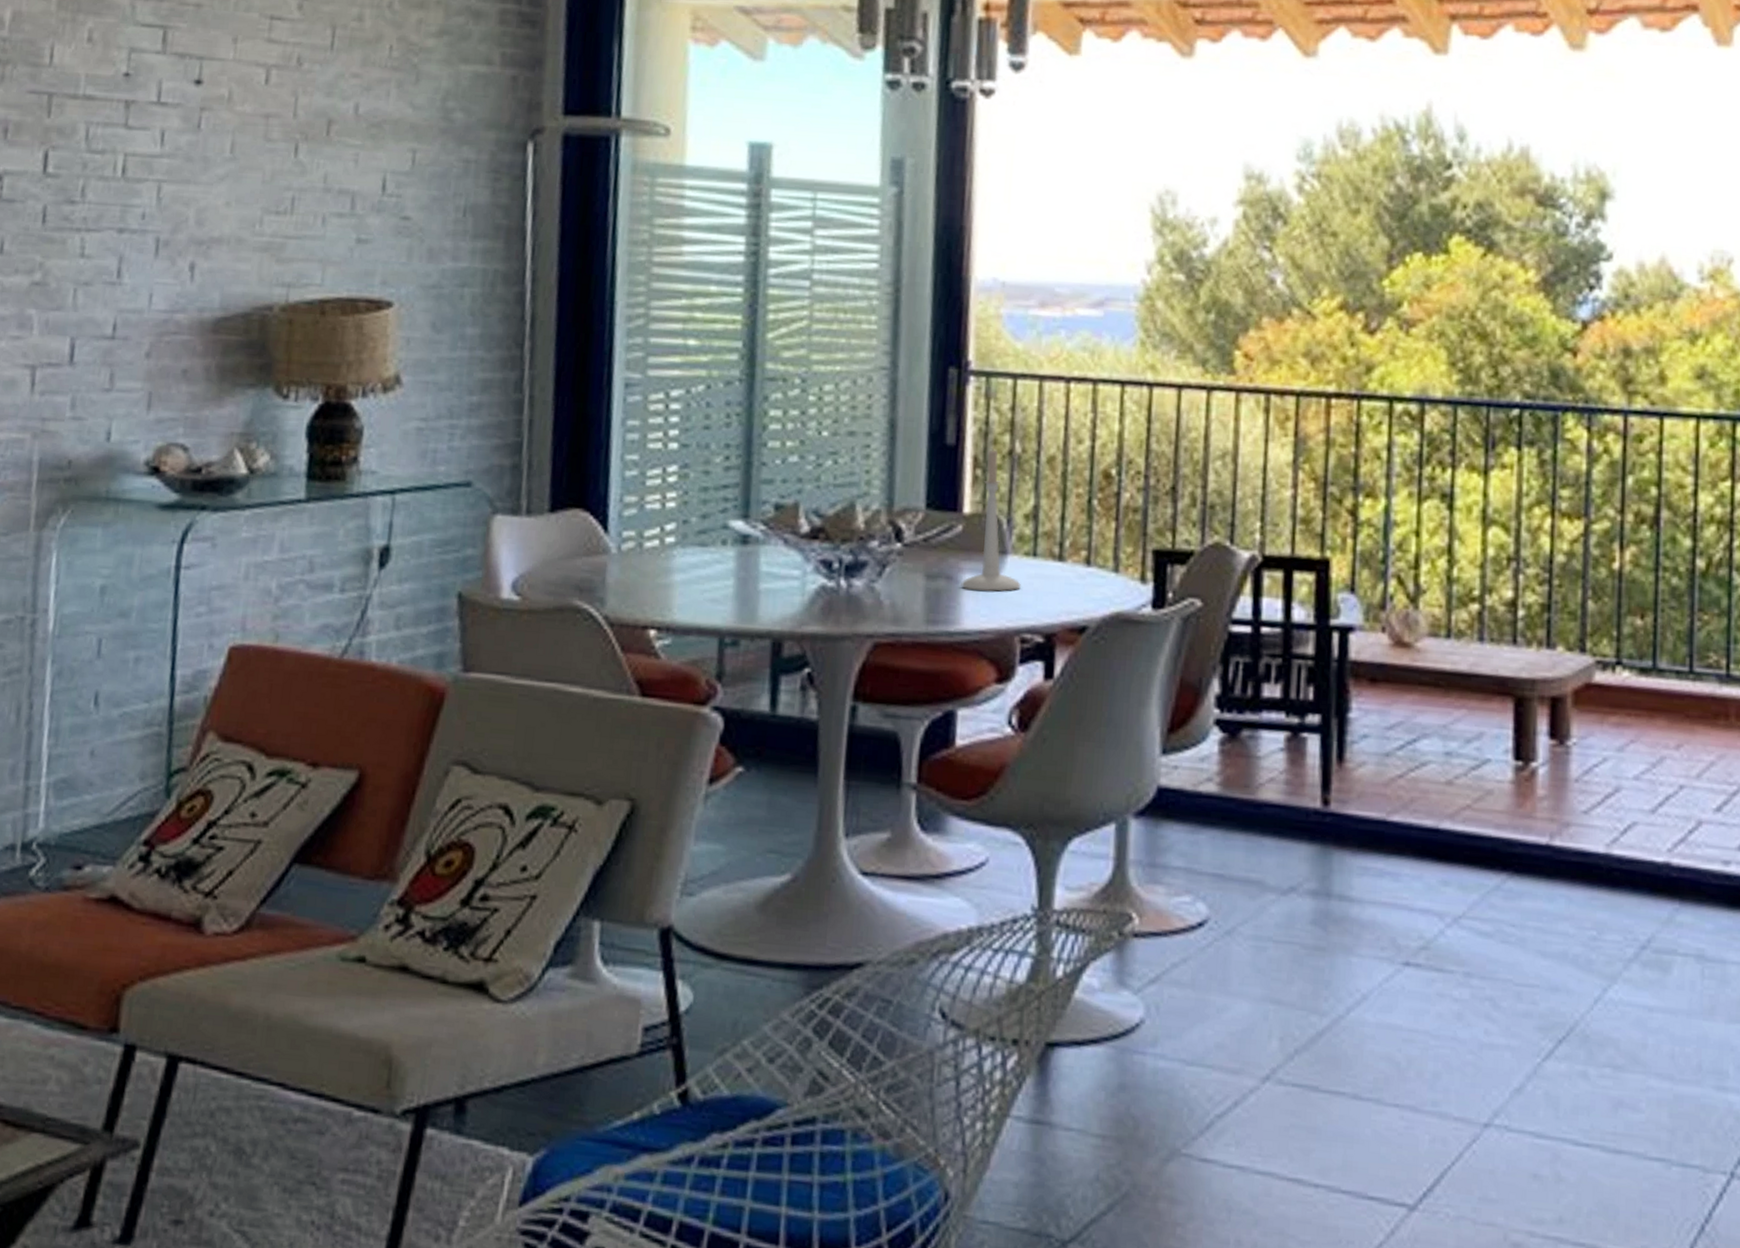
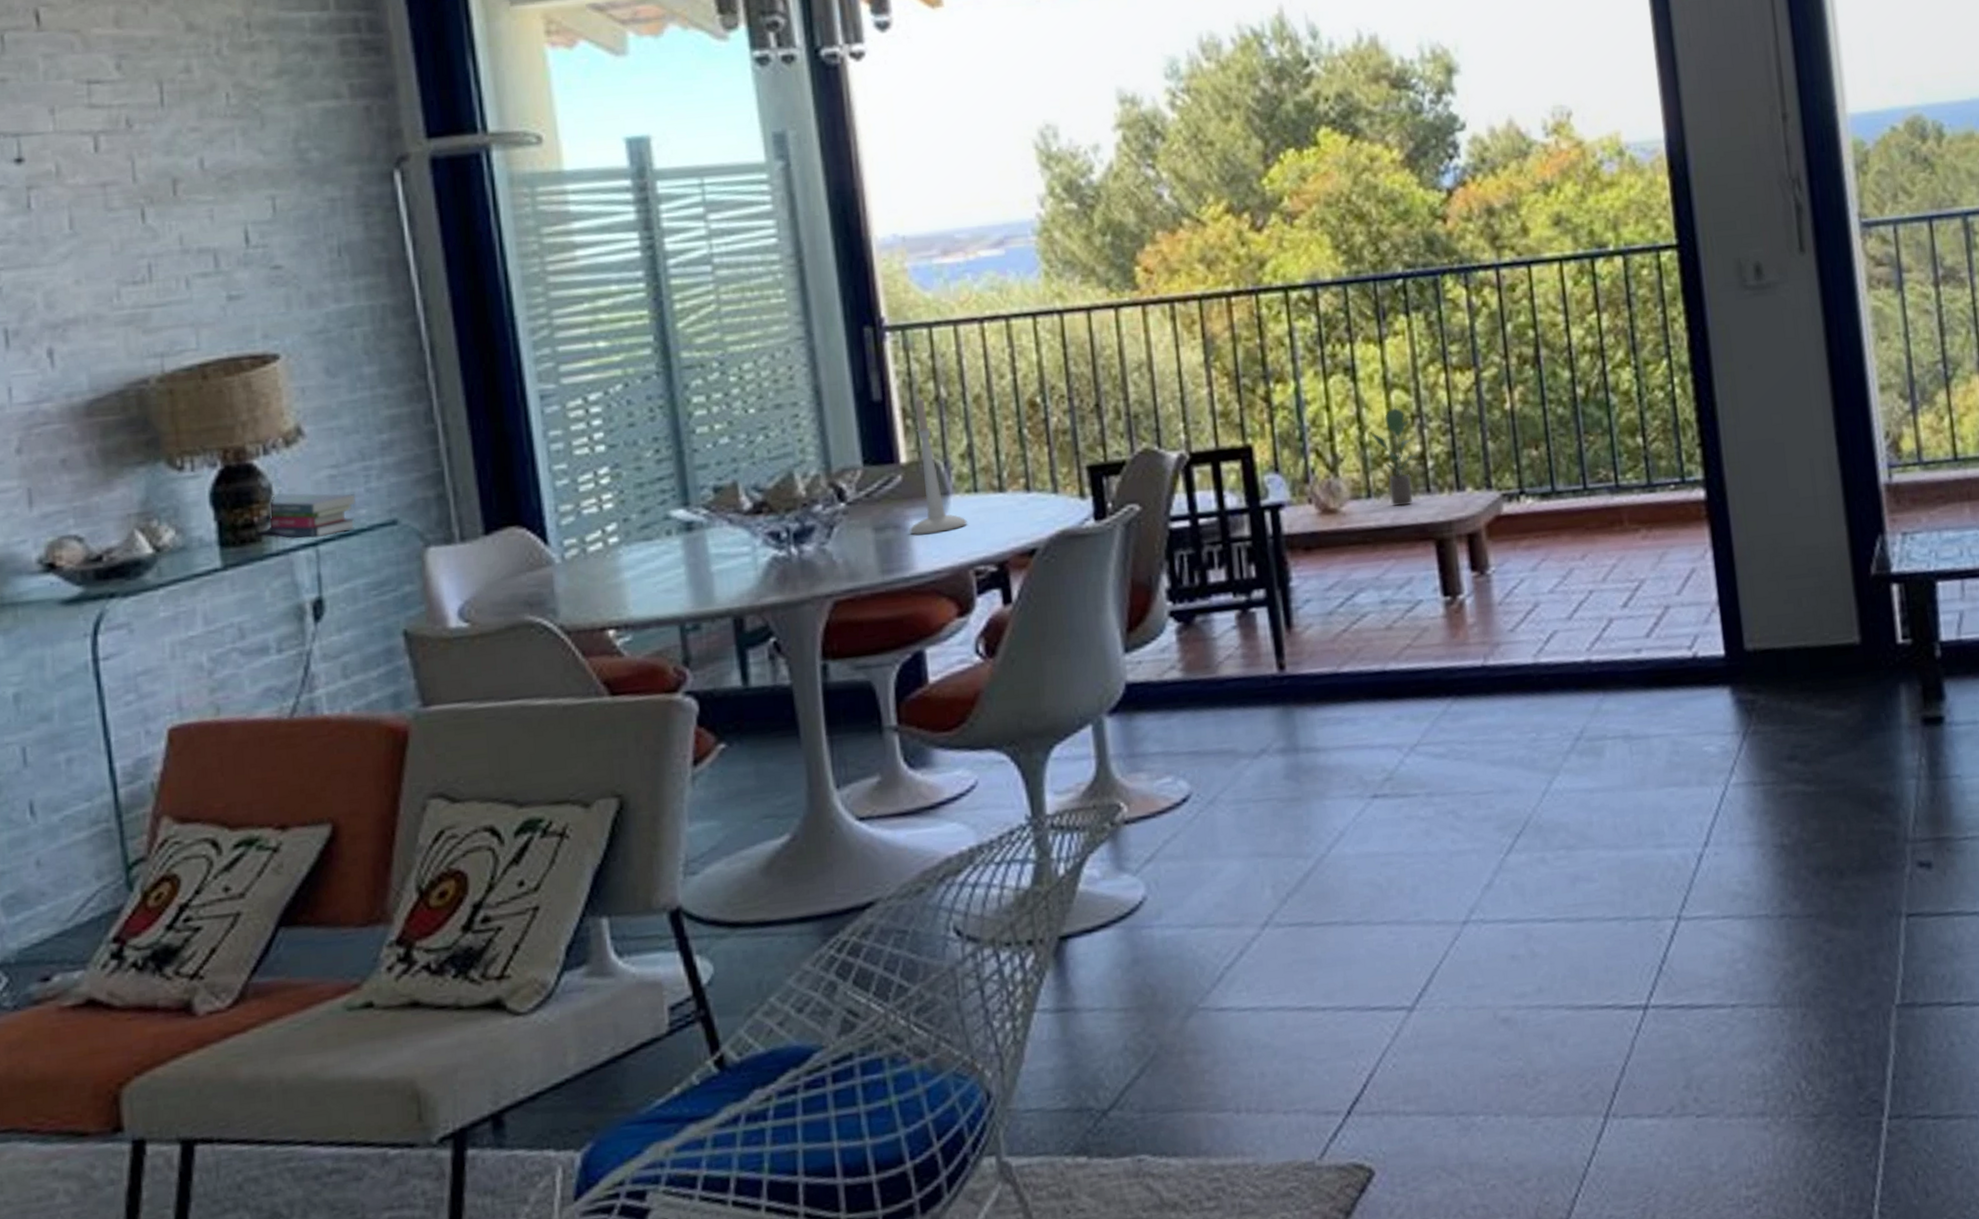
books: none [341,437,437,487] -> present [255,493,355,539]
potted plant: none [1459,545,1509,654] -> present [1369,407,1418,507]

